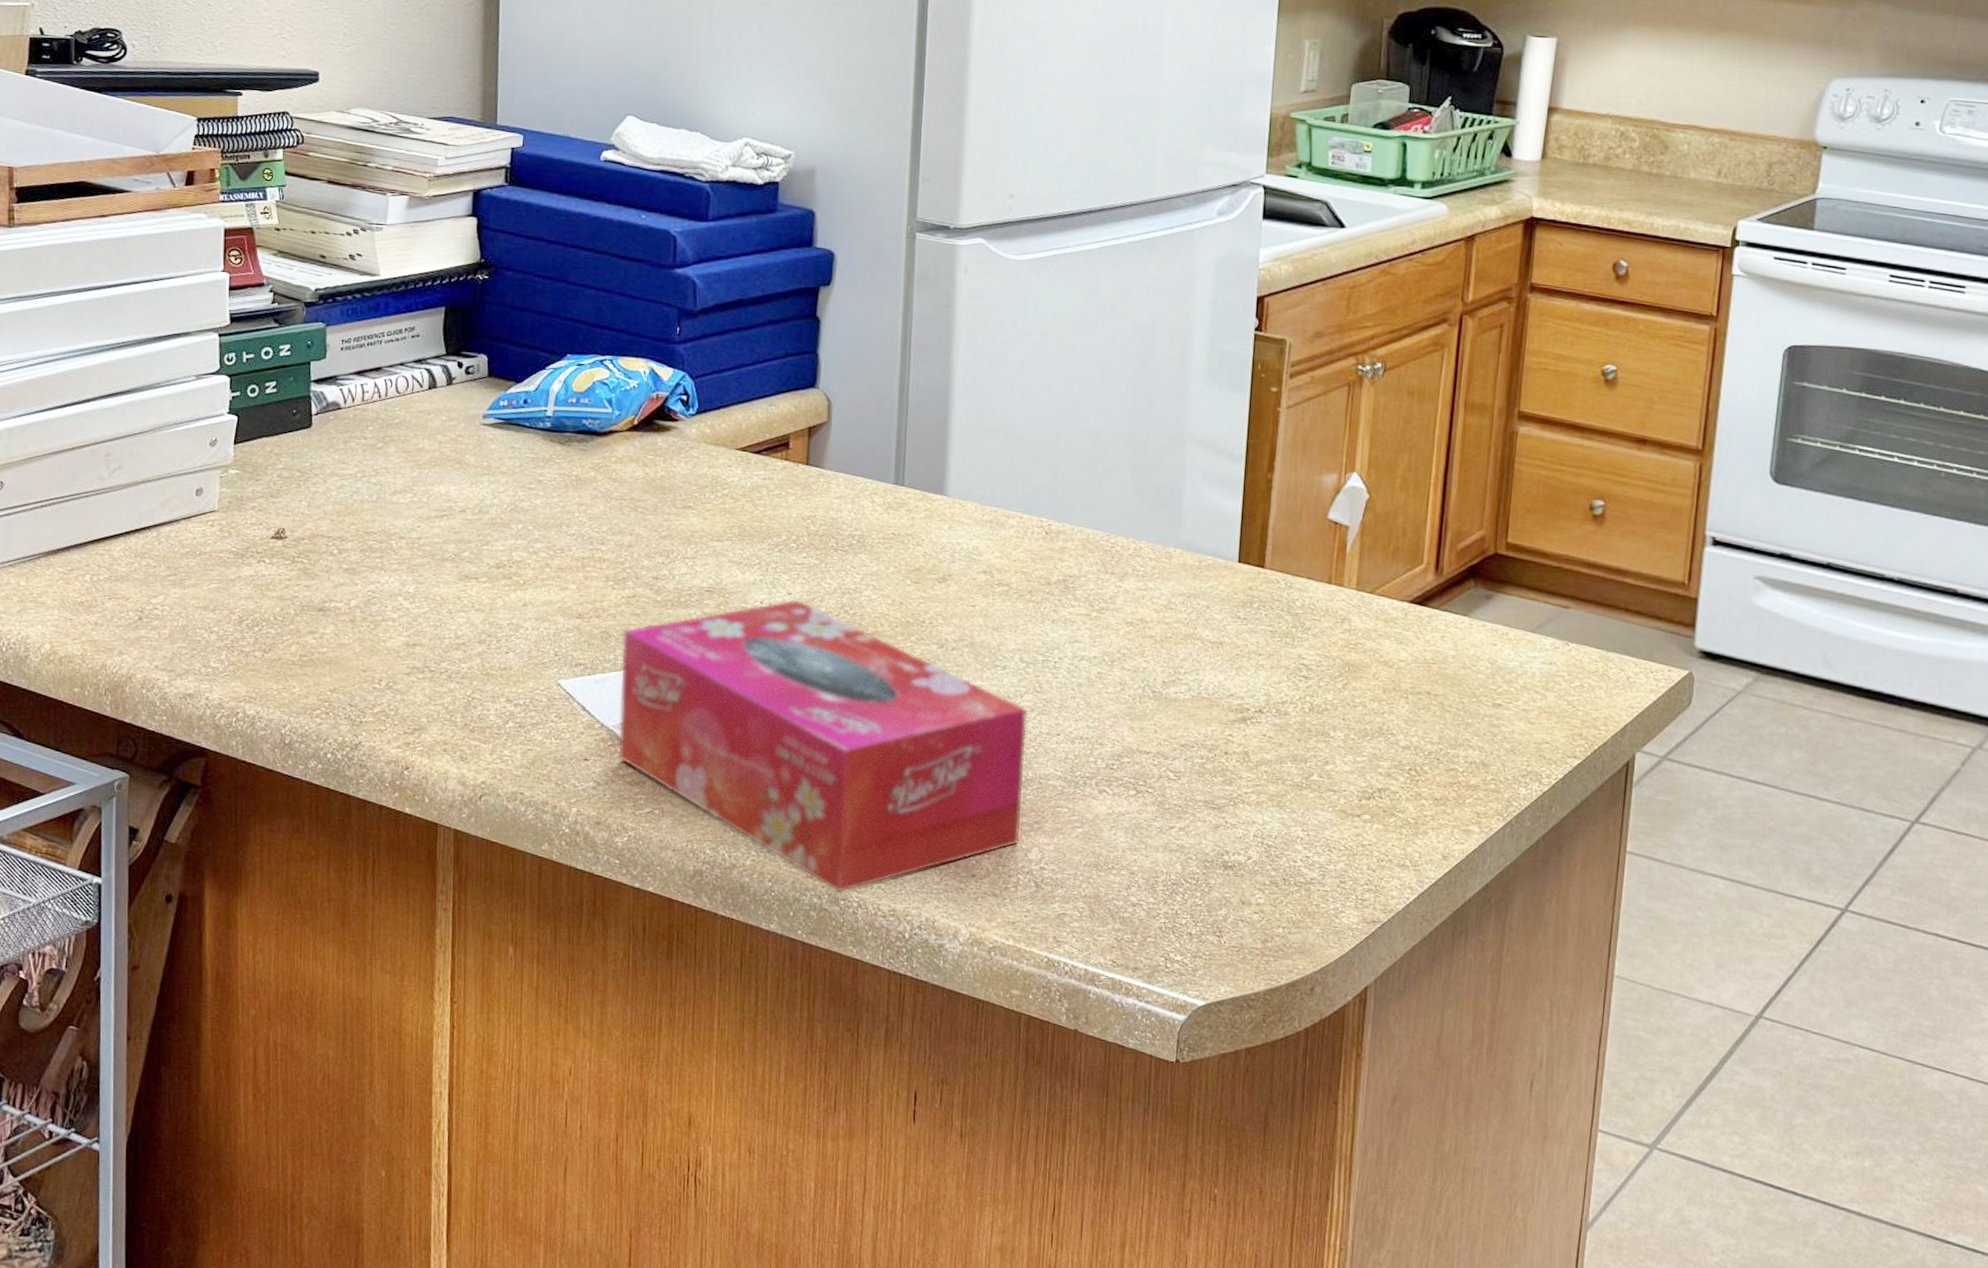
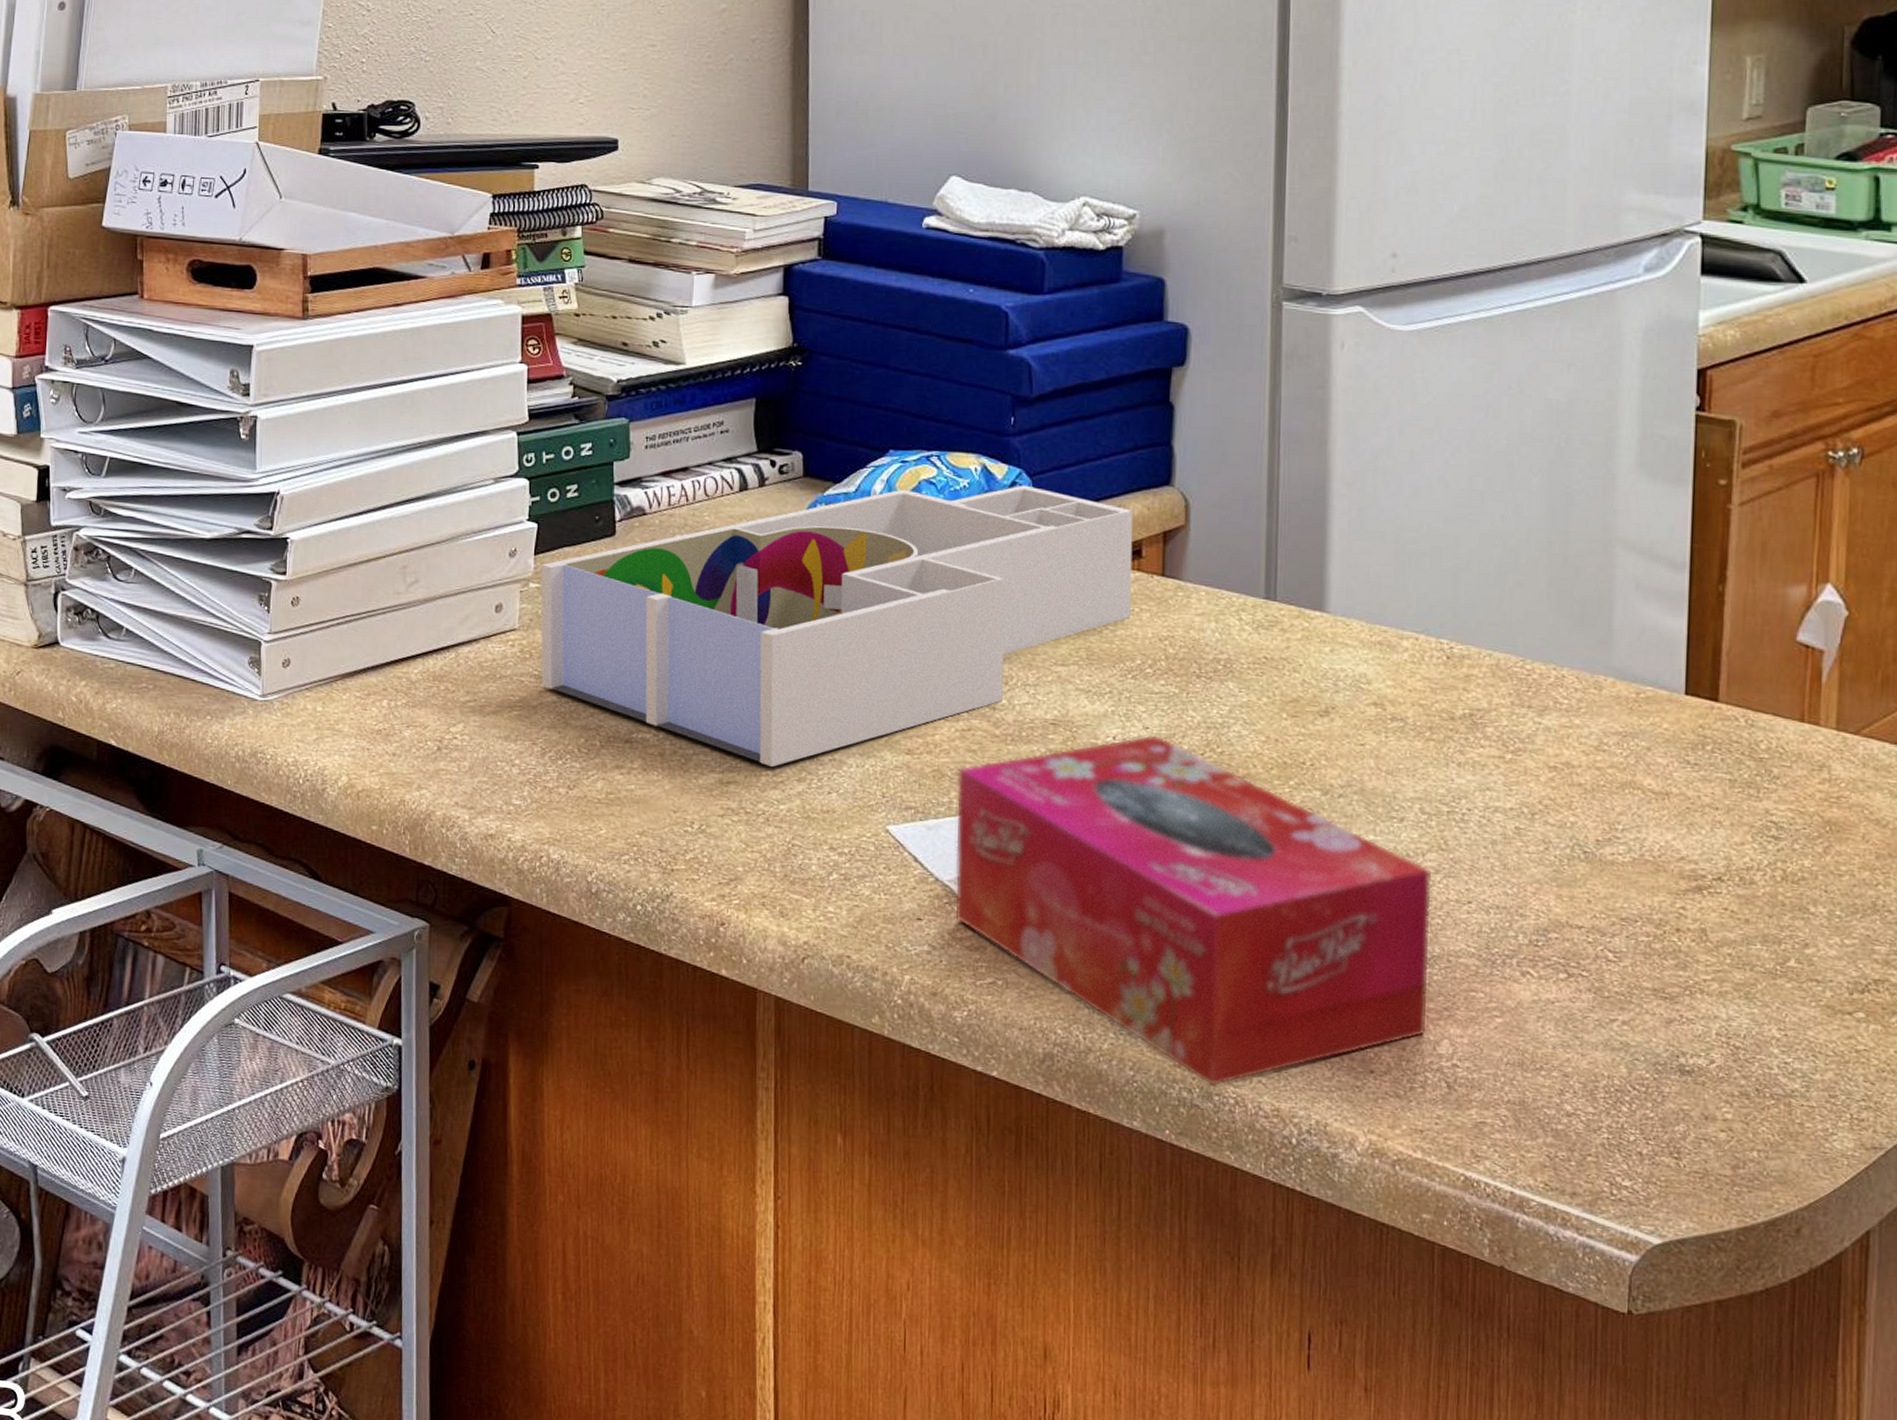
desk organizer: none [239,386,782,630] -> present [540,485,1133,767]

